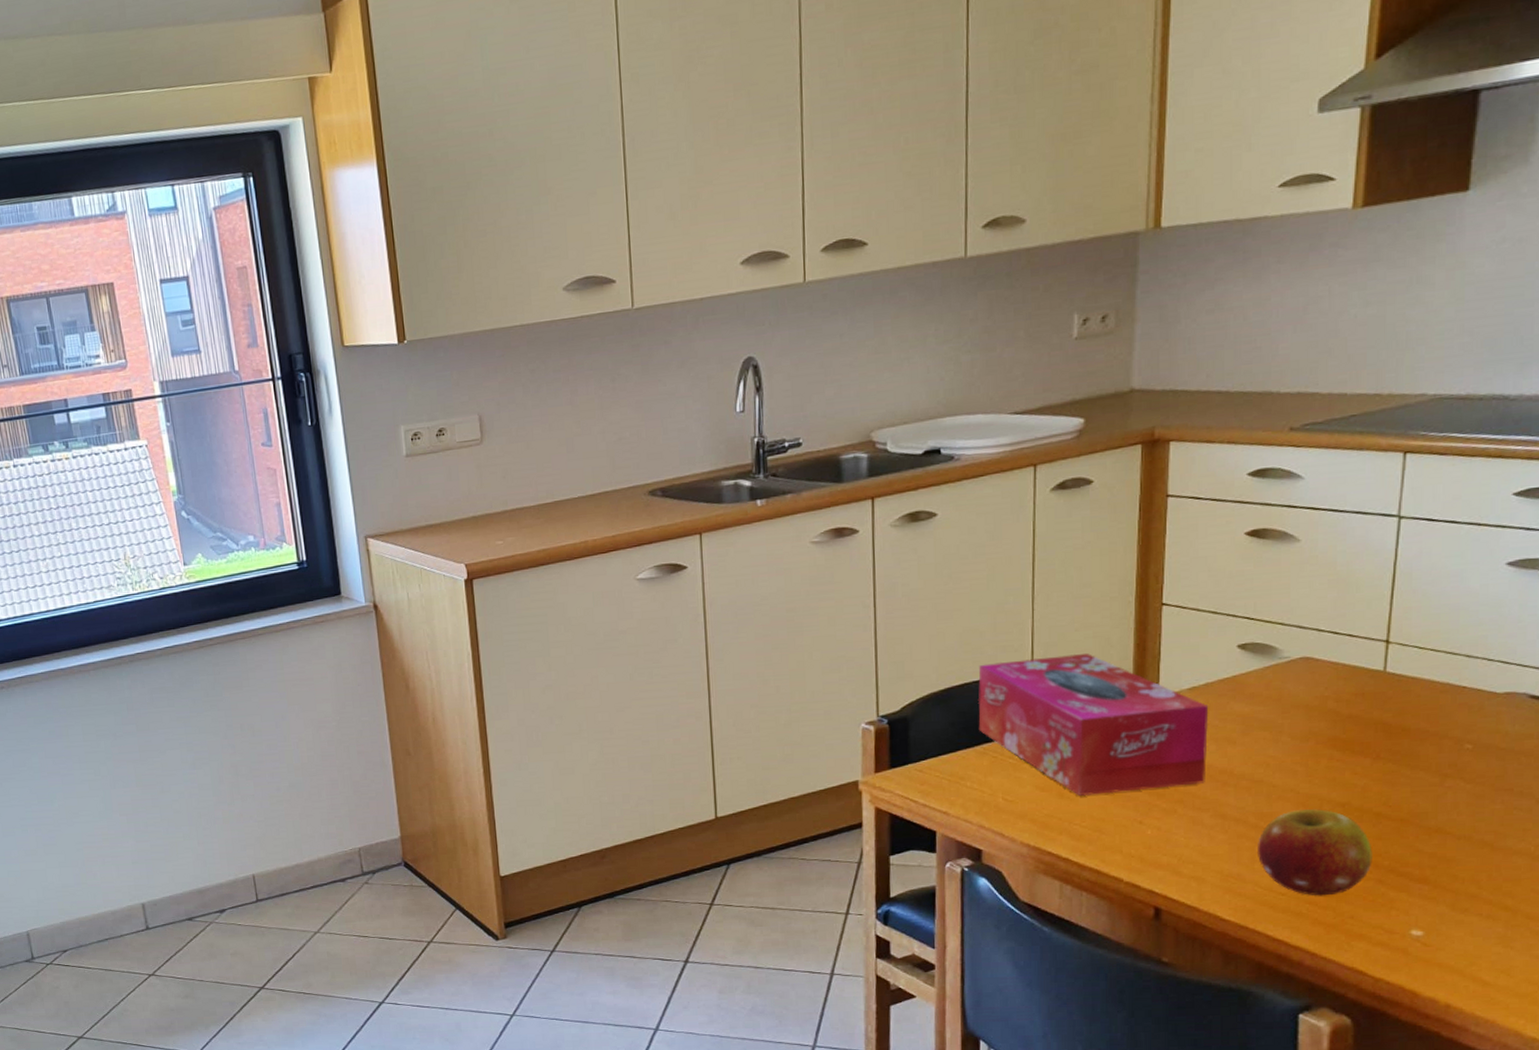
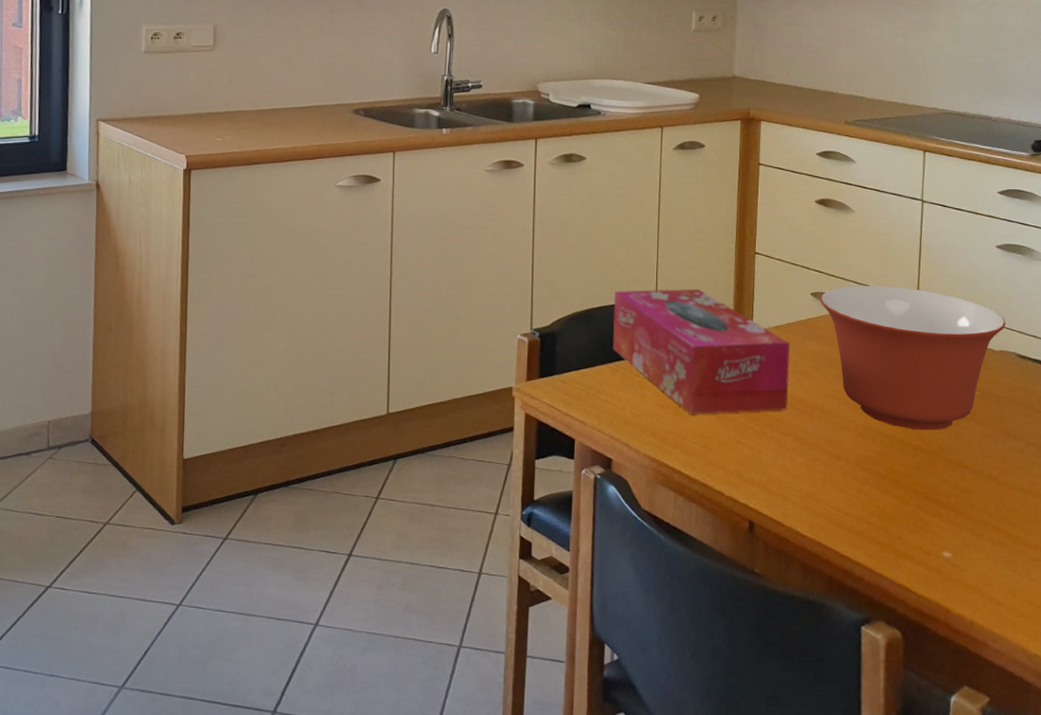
mixing bowl: none [1249,627,1515,795] -> present [819,285,1006,431]
fruit: present [1258,809,1373,896] -> none [828,439,913,518]

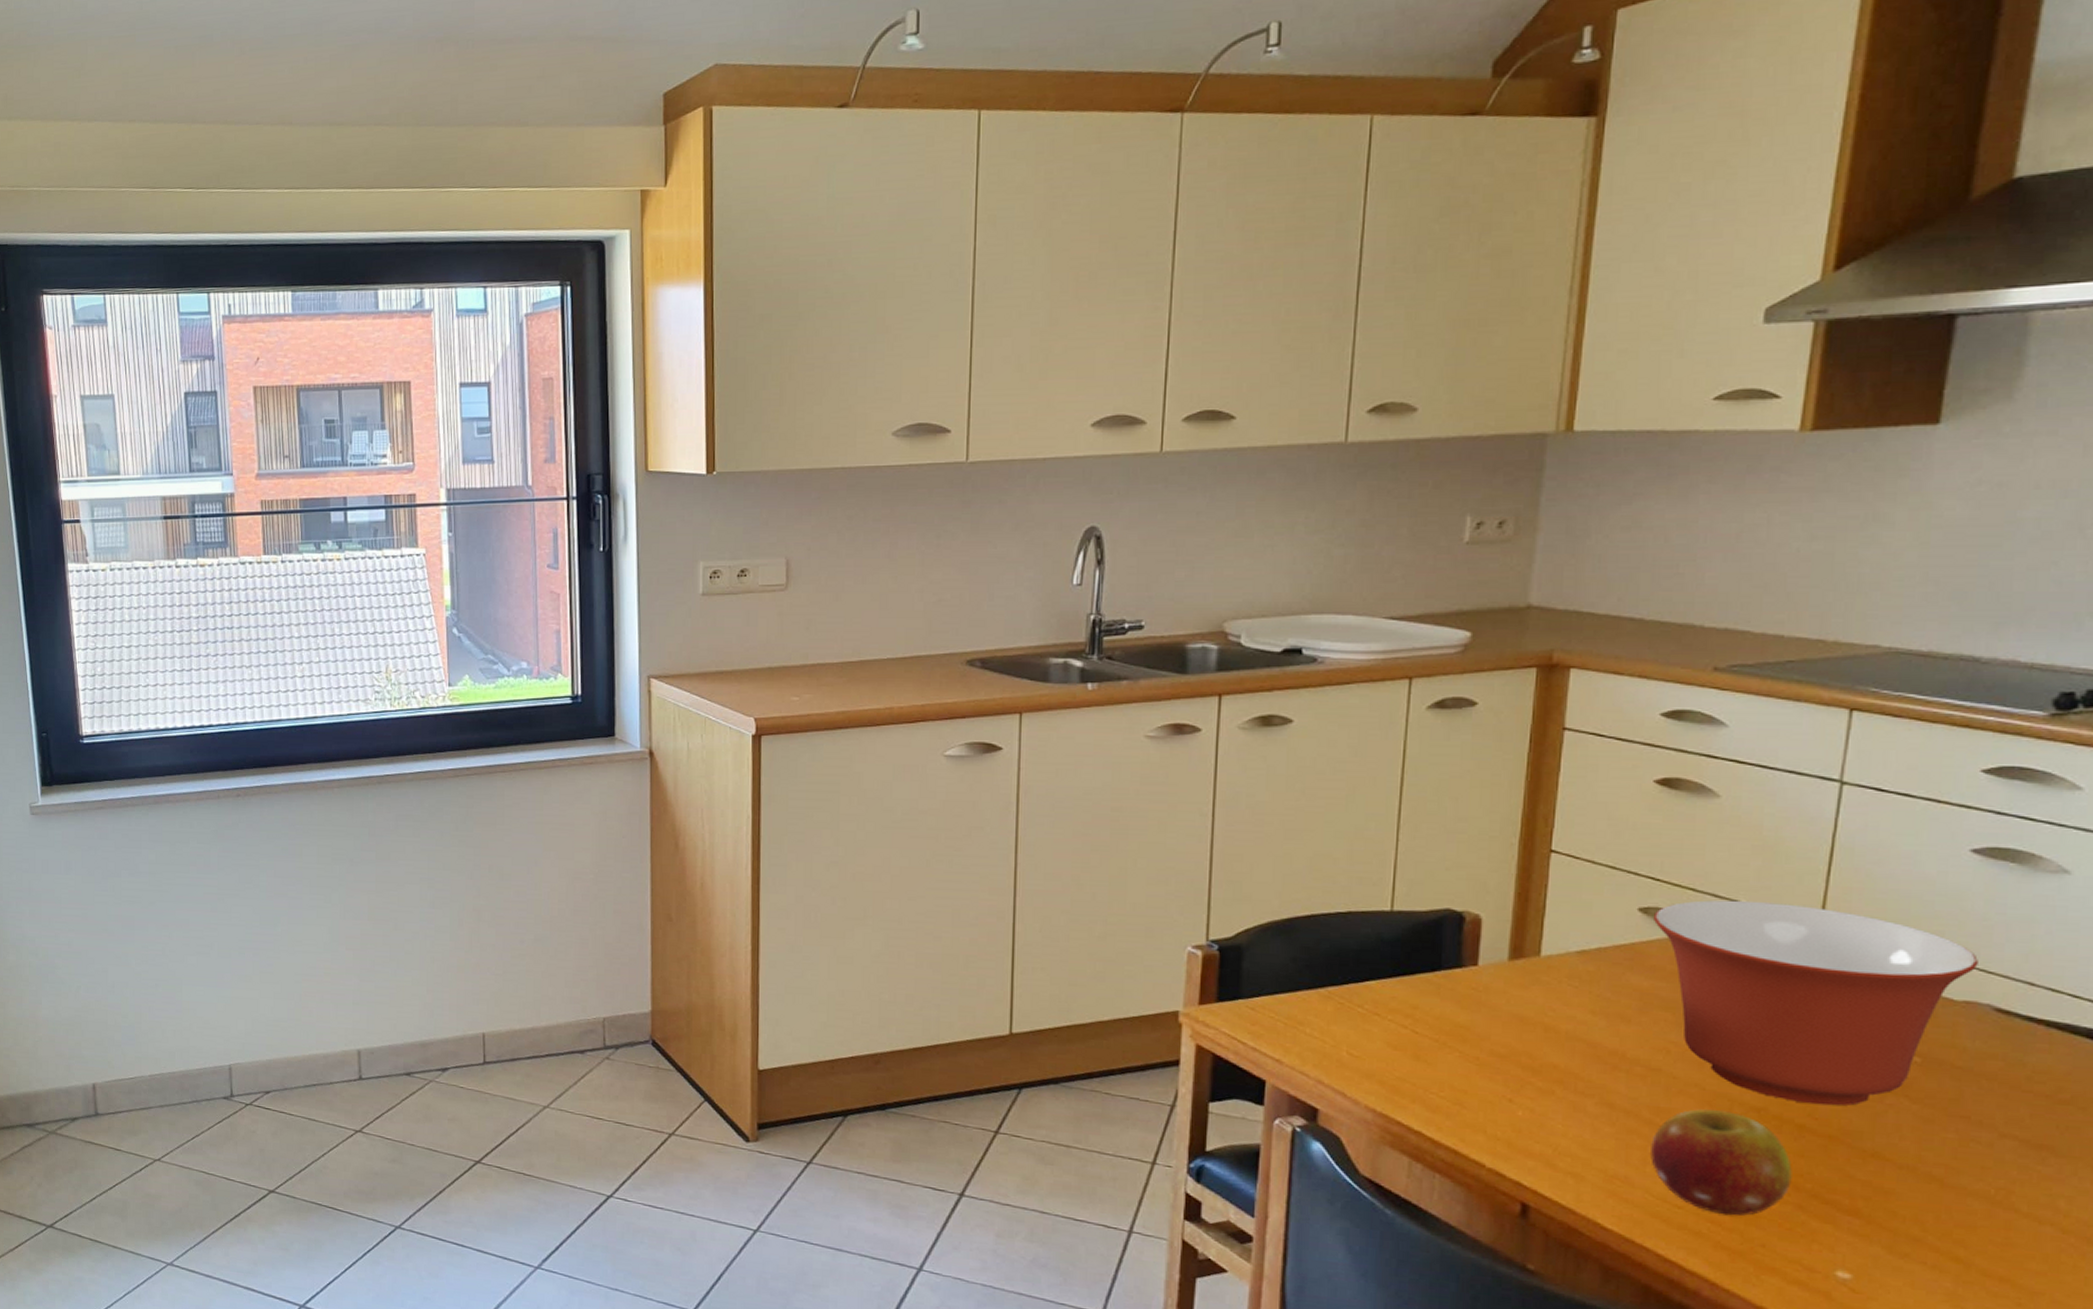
tissue box: present [612,288,790,414] -> none [1324,894,1600,1064]
fruit: none [828,439,913,518] -> present [1650,1109,1792,1216]

